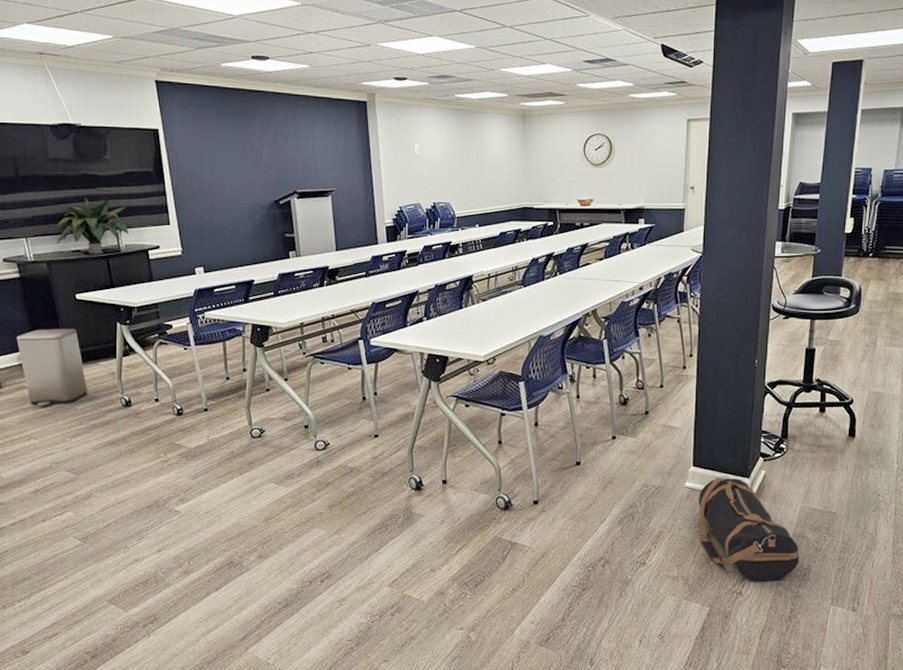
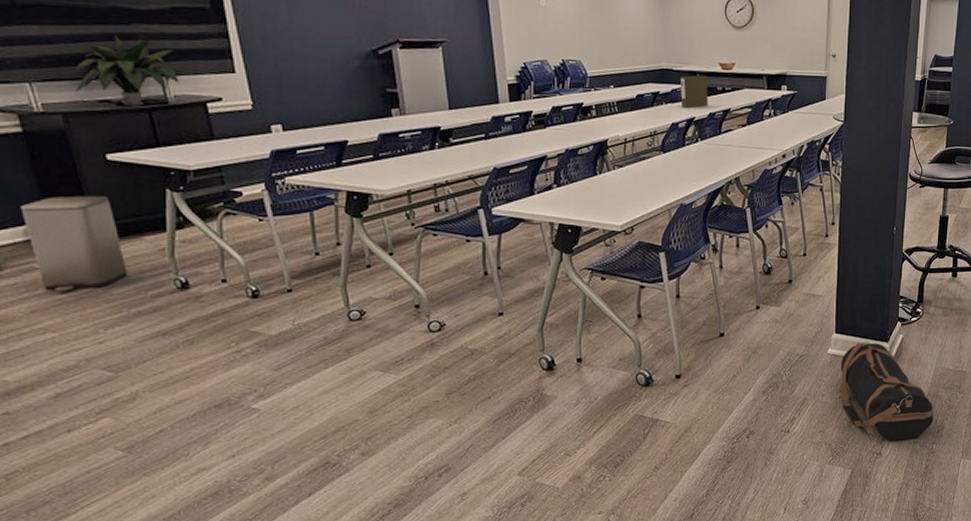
binder: none [540,212,567,244] -> present [679,75,708,109]

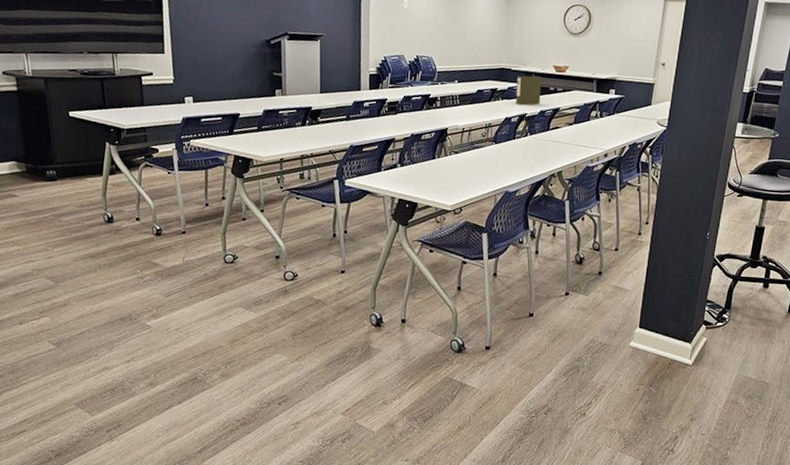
pedal bin: present [20,195,128,291] -> none [9,141,73,215]
potted plant: present [74,34,188,106] -> none [54,19,132,76]
duffel bag: present [840,341,934,441] -> none [638,339,731,443]

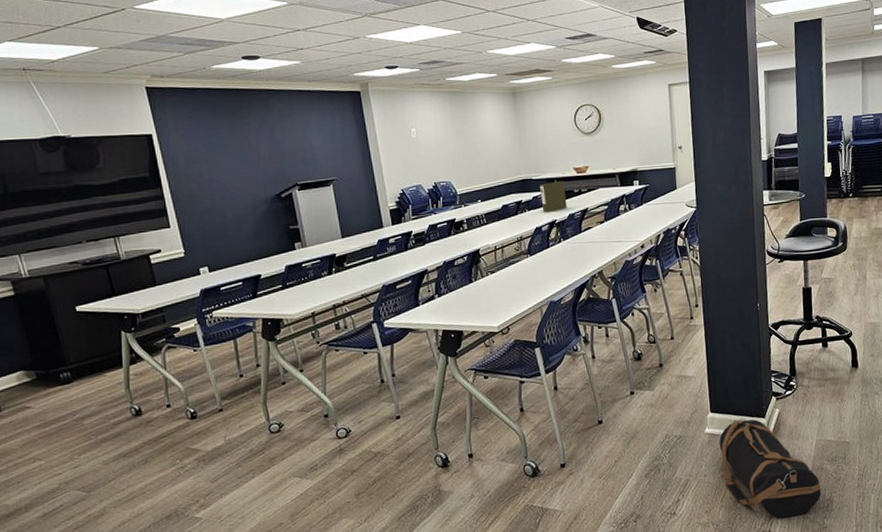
duffel bag: none [638,339,731,443] -> present [719,418,821,518]

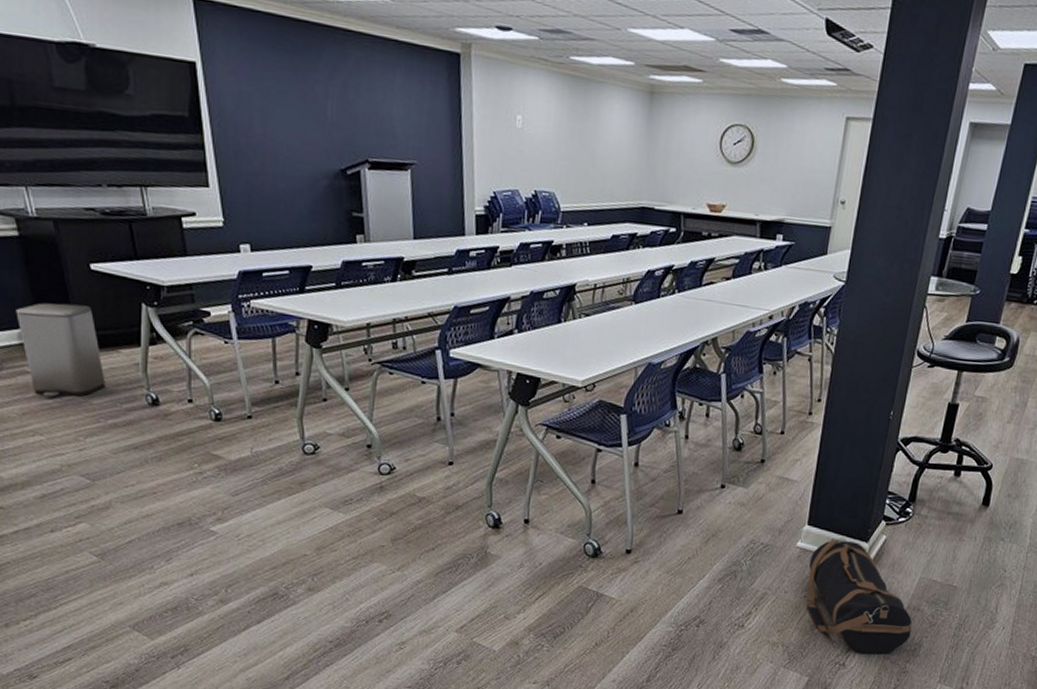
pedal bin: none [14,341,95,426] -> present [15,302,105,397]
binder: present [539,180,567,213] -> none [659,216,692,255]

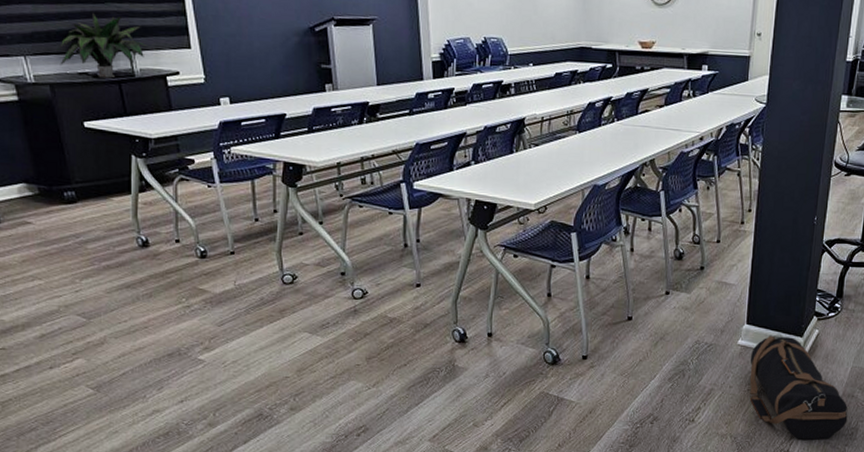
pedal bin: present [15,302,105,397] -> none [16,158,99,244]
potted plant: none [64,140,166,217] -> present [59,12,152,79]

